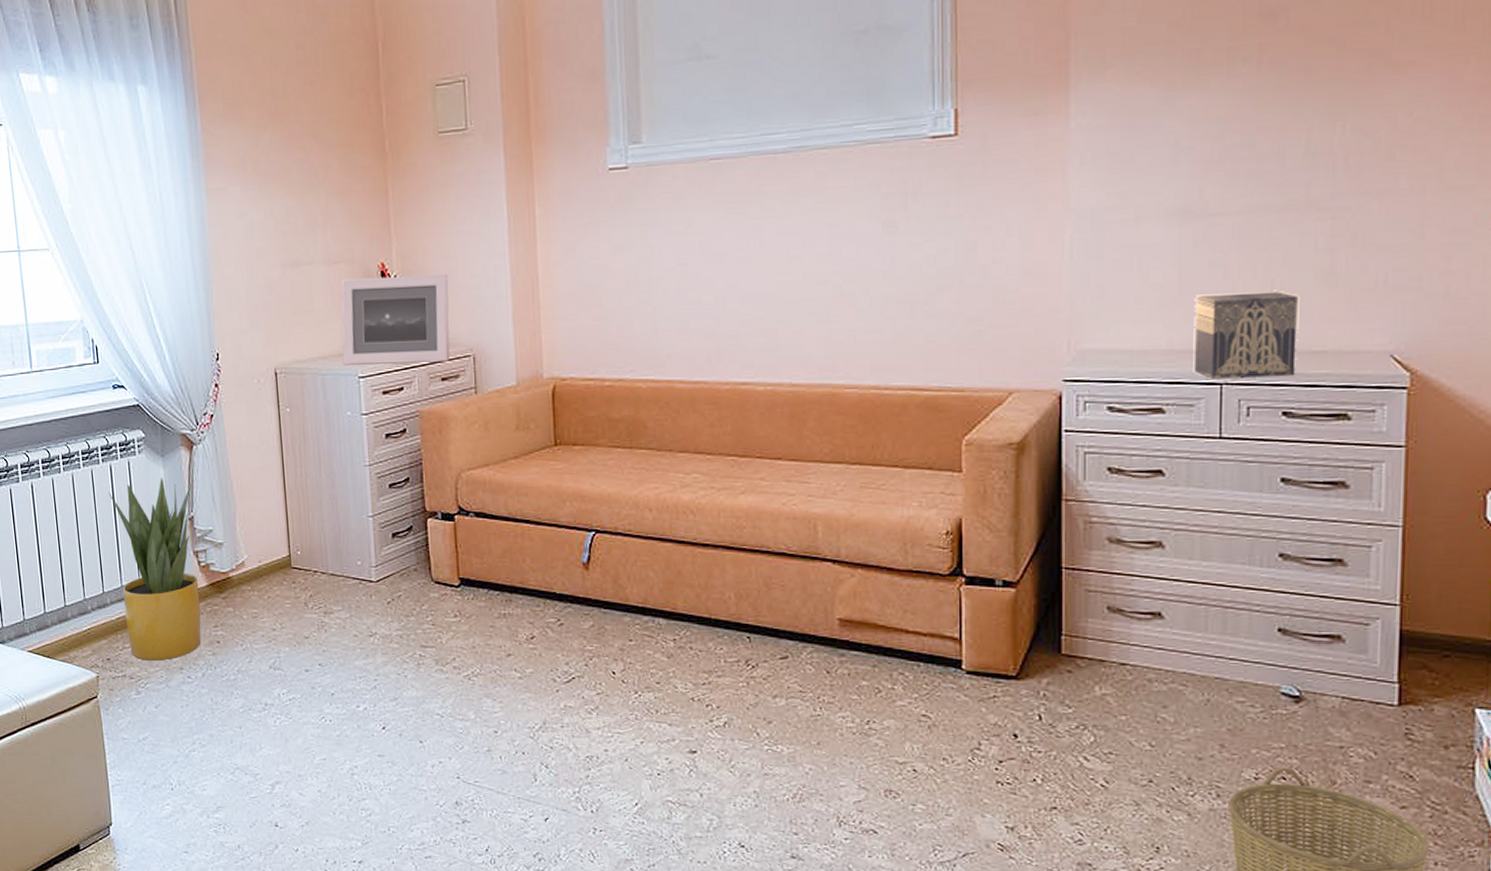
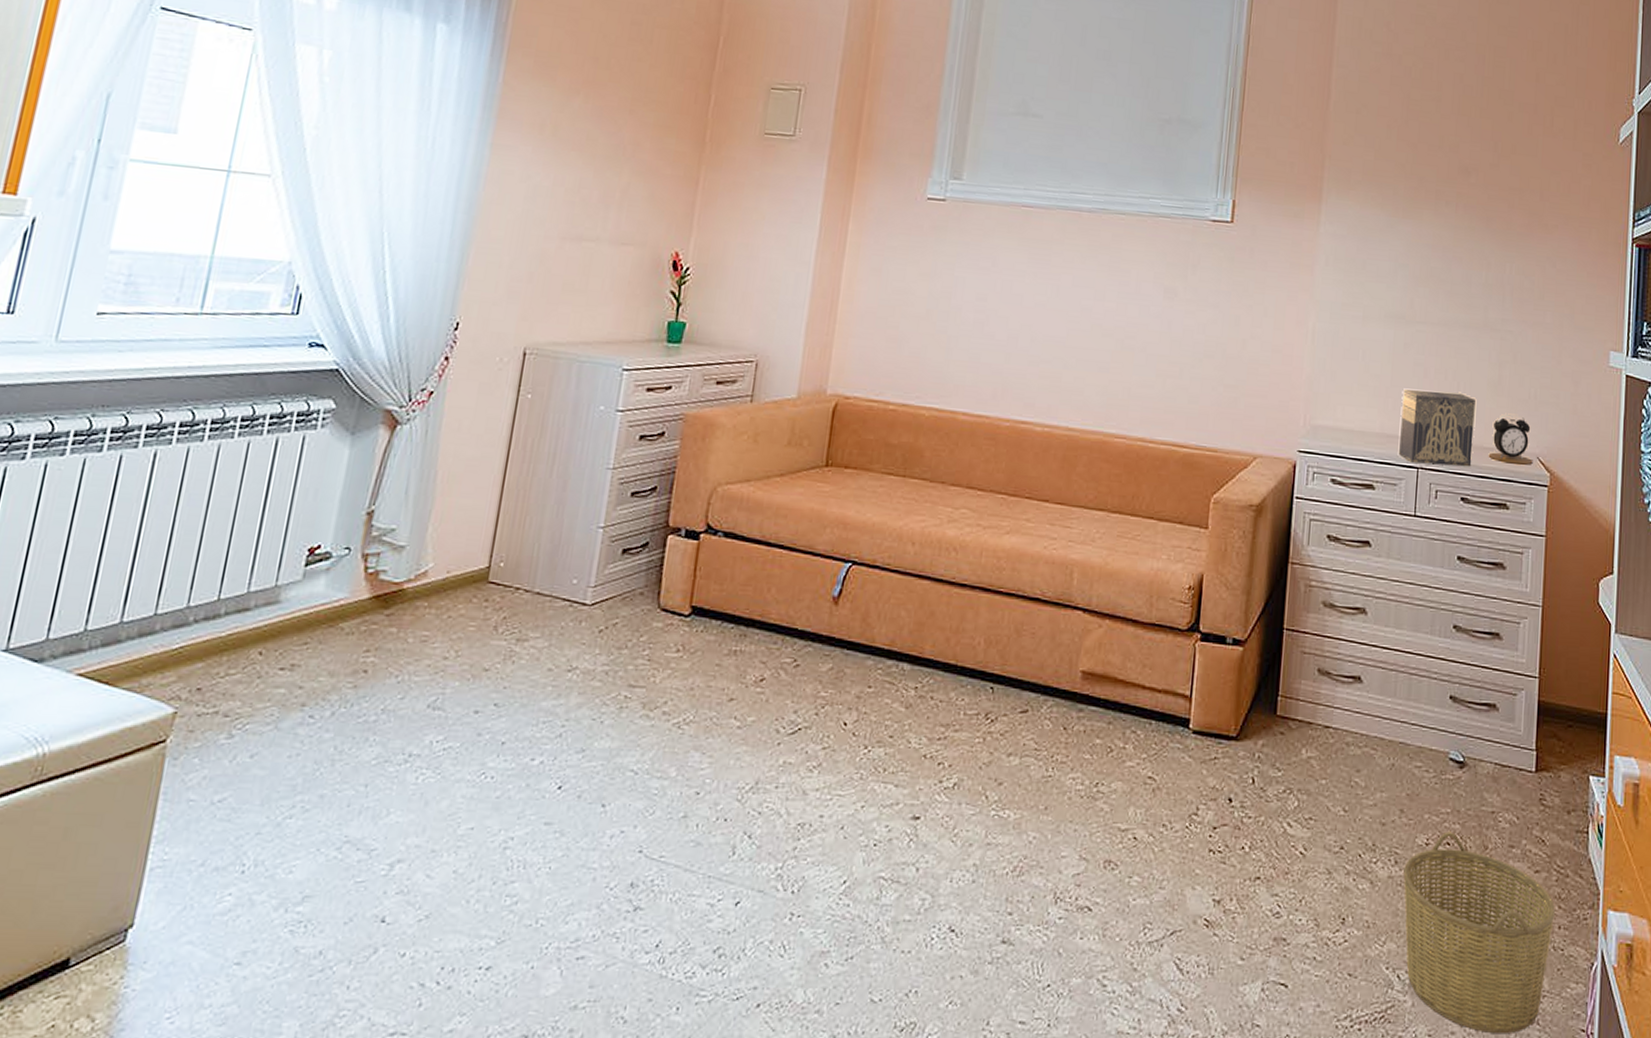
planter: present [108,478,202,661] -> none [235,460,387,694]
picture frame: present [341,273,450,365] -> none [607,262,746,365]
alarm clock: none [1319,308,1385,367] -> present [1488,414,1533,465]

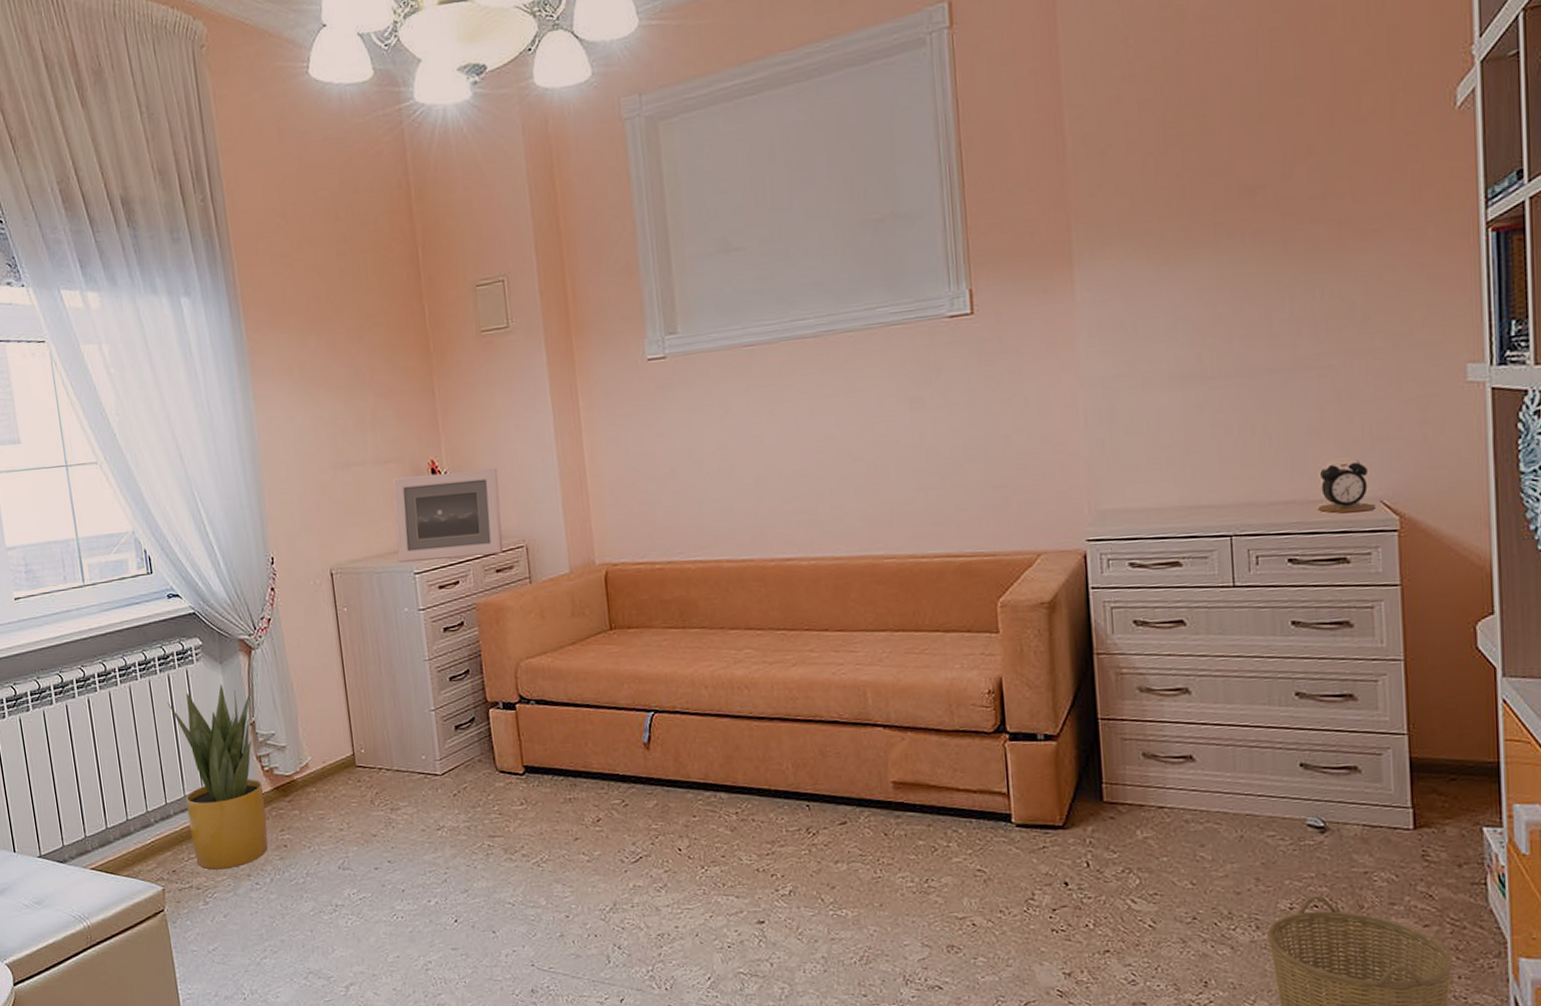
planter: none [235,460,387,694] -> present [167,684,268,870]
picture frame: none [607,262,746,365] -> present [392,467,504,562]
decorative box: present [1399,389,1475,467] -> none [1202,446,1297,532]

